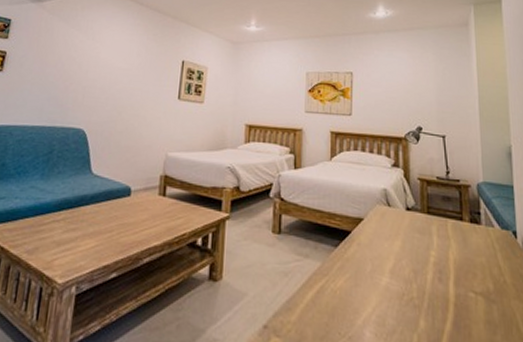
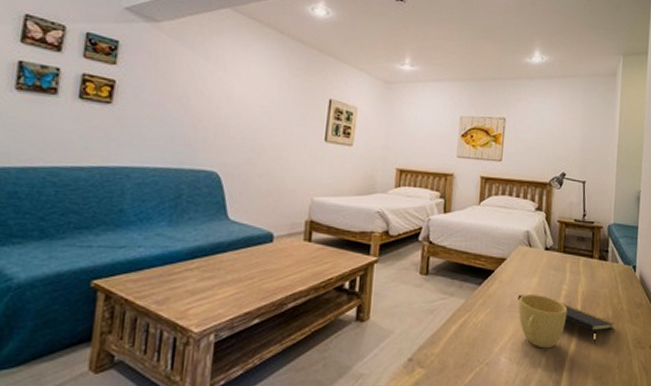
notepad: none [380,259,498,324] -> present [518,294,615,345]
cup: none [381,258,439,325] -> present [518,293,568,349]

